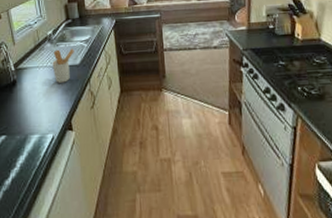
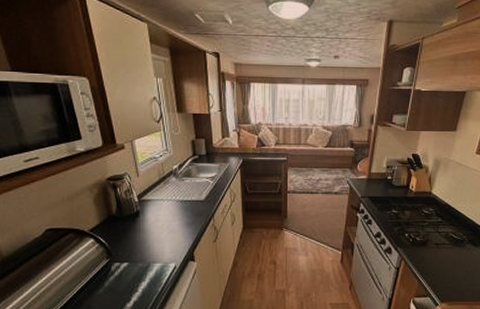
utensil holder: present [52,48,74,83] -> none [177,184,200,216]

